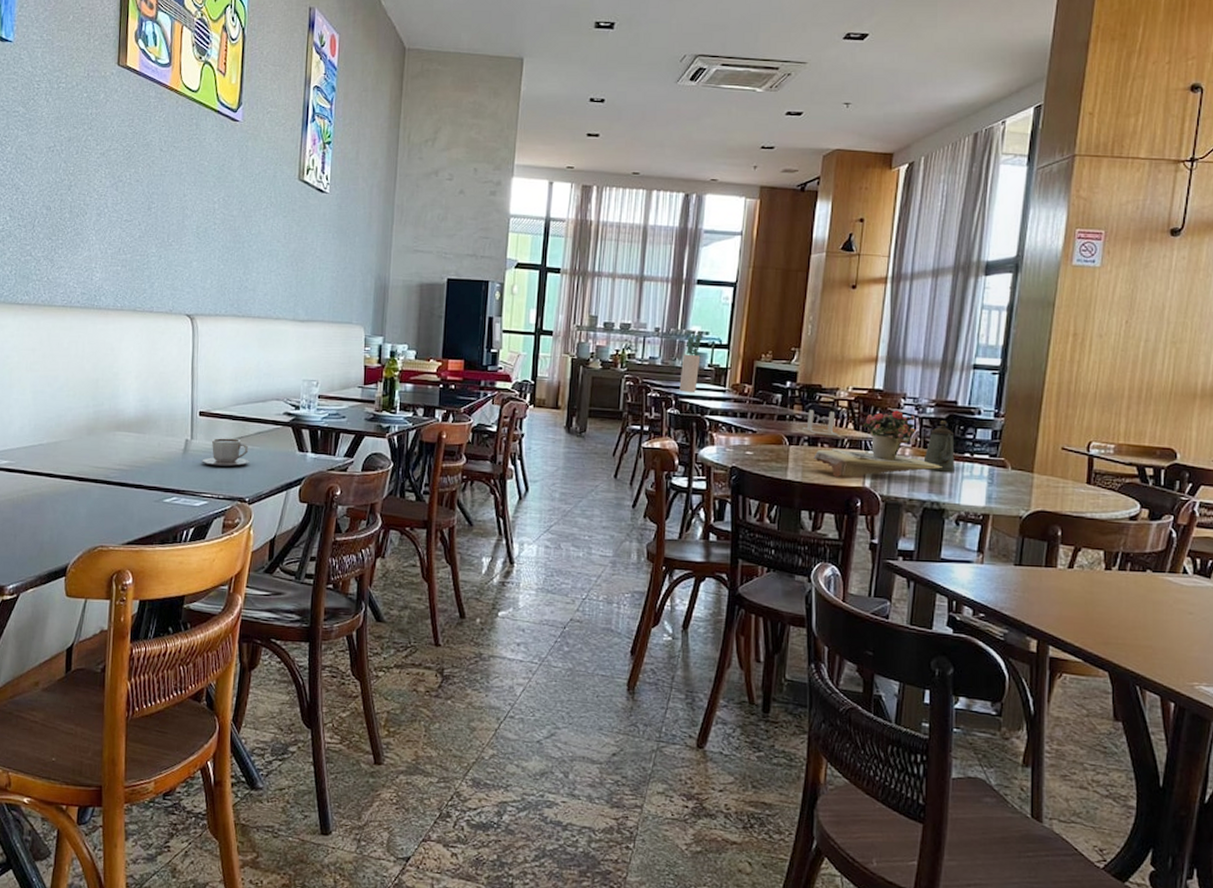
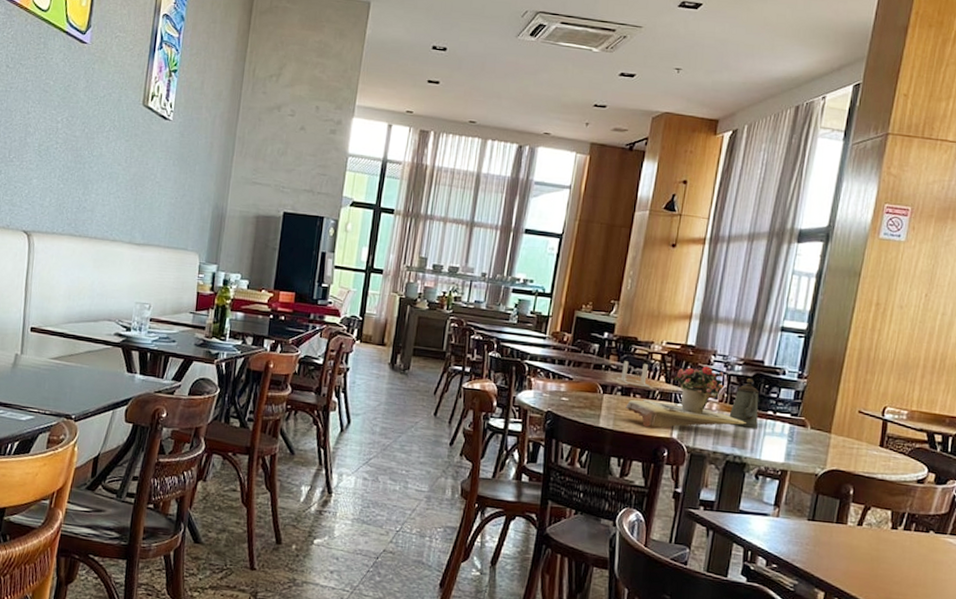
cup: present [201,438,251,467] -> none [29,354,79,383]
vase: present [679,330,703,392] -> none [501,278,527,337]

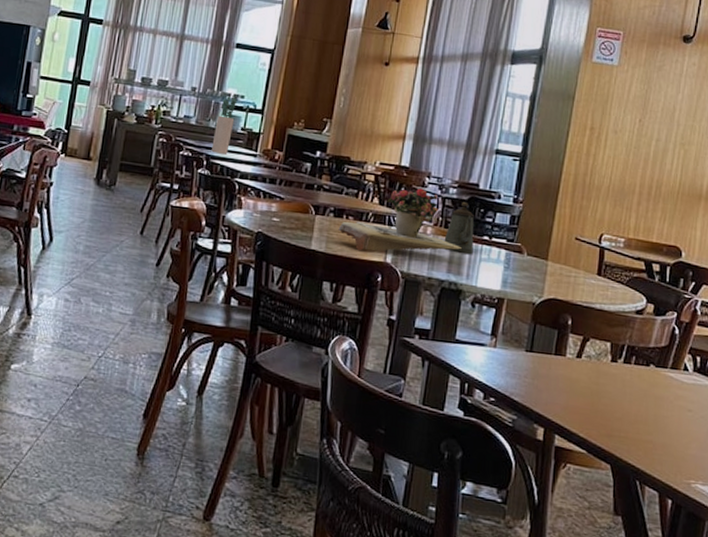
vase: none [501,278,527,337] -> present [211,93,238,154]
napkin holder: present [609,361,657,391] -> none [321,181,371,213]

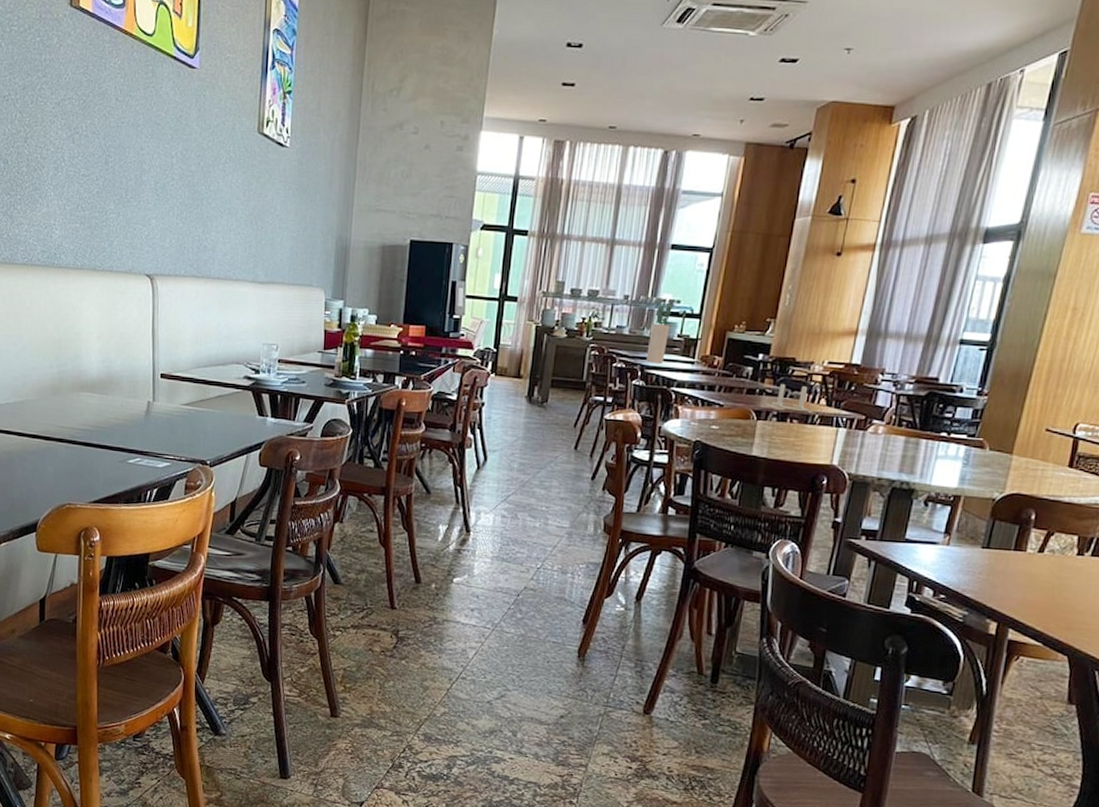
napkin holder: none [321,181,371,213] -> present [763,384,817,415]
flower arrangement: present [338,188,462,251] -> none [781,386,916,455]
coffee pot: present [444,202,474,255] -> none [896,398,932,453]

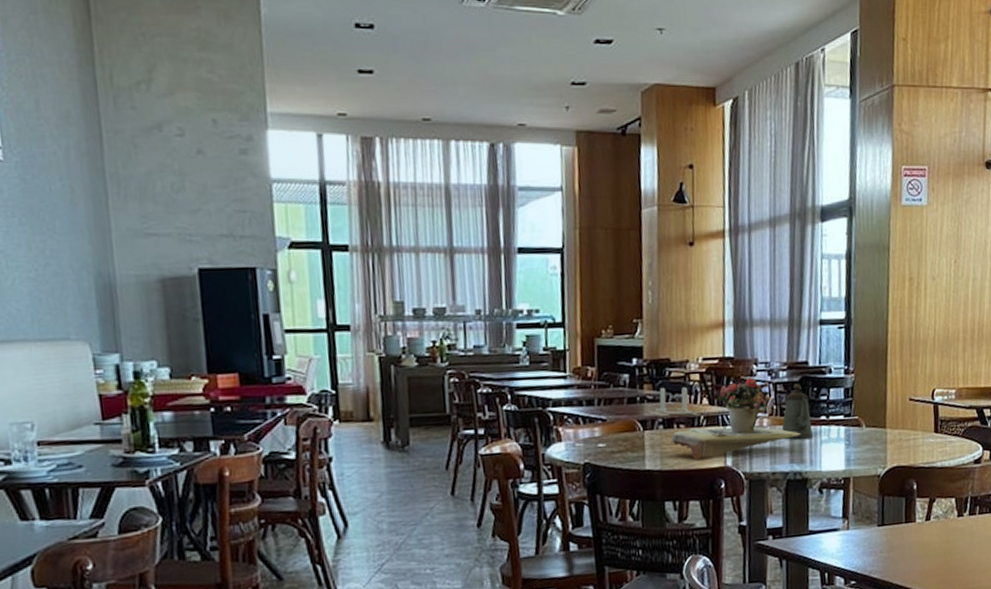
vase: present [646,298,674,363] -> none [512,308,534,383]
flower arrangement: none [781,386,916,455] -> present [671,378,801,461]
coffee pot: none [896,398,932,453] -> present [781,384,813,441]

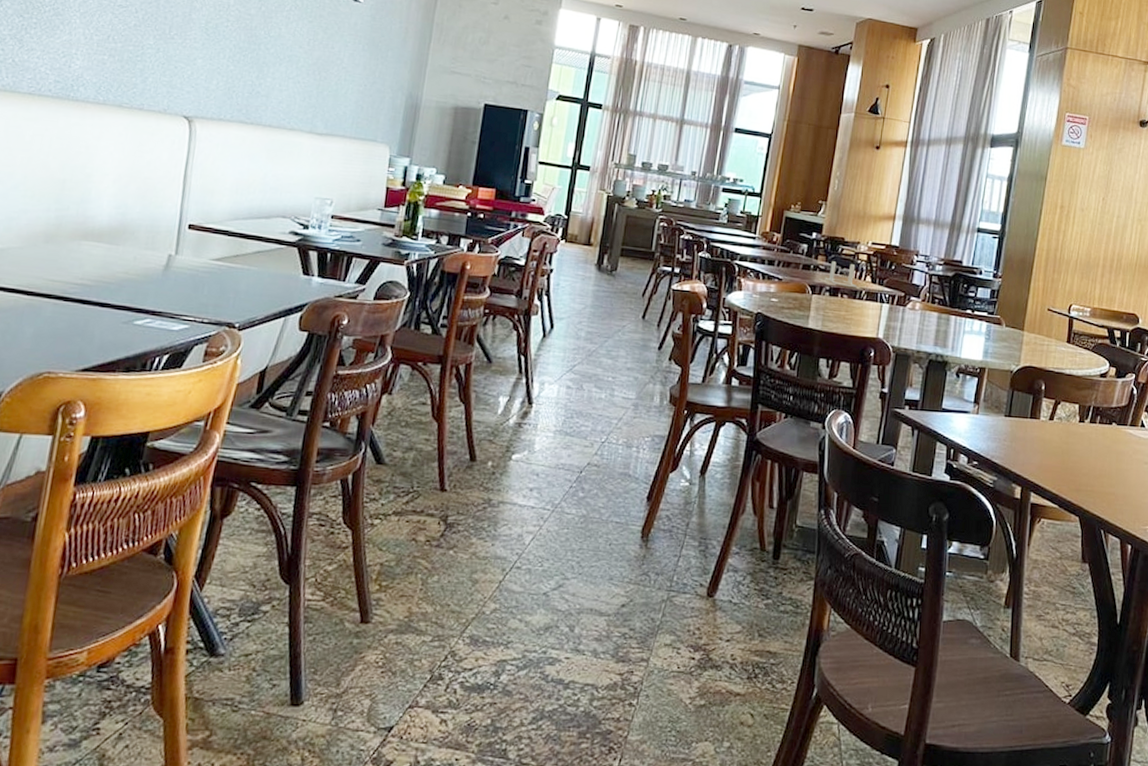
flower arrangement: present [671,378,801,461] -> none [833,266,947,328]
coffee pot: present [781,384,813,441] -> none [931,278,958,328]

